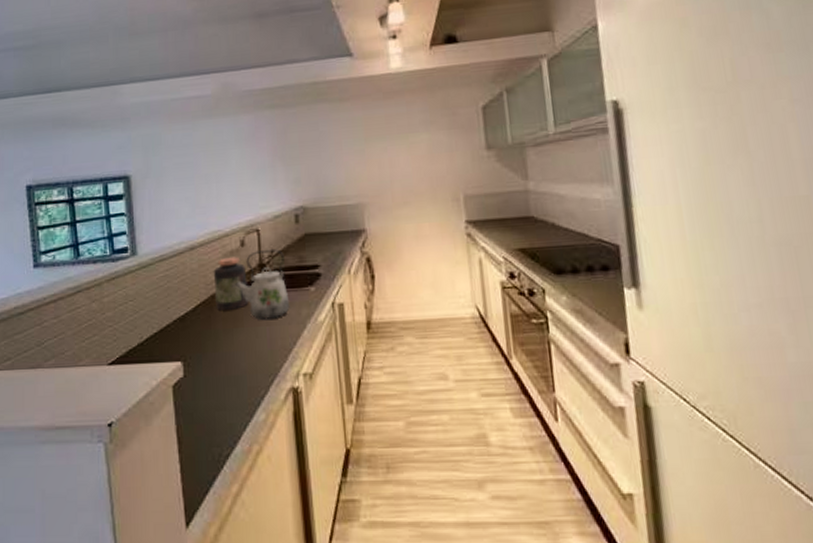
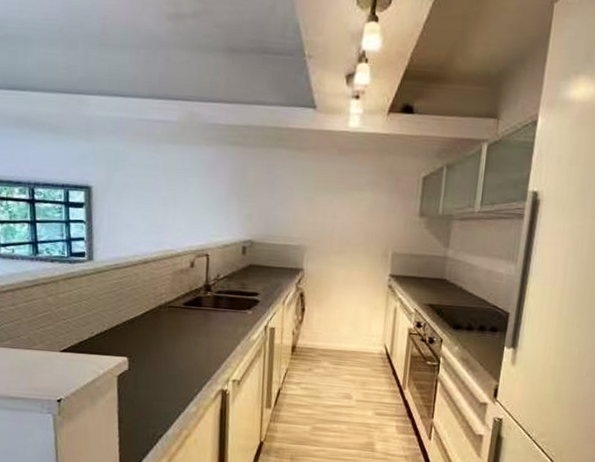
jar: present [213,257,248,310] -> none [162,274,193,321]
kettle: present [234,249,290,320] -> none [180,273,229,332]

